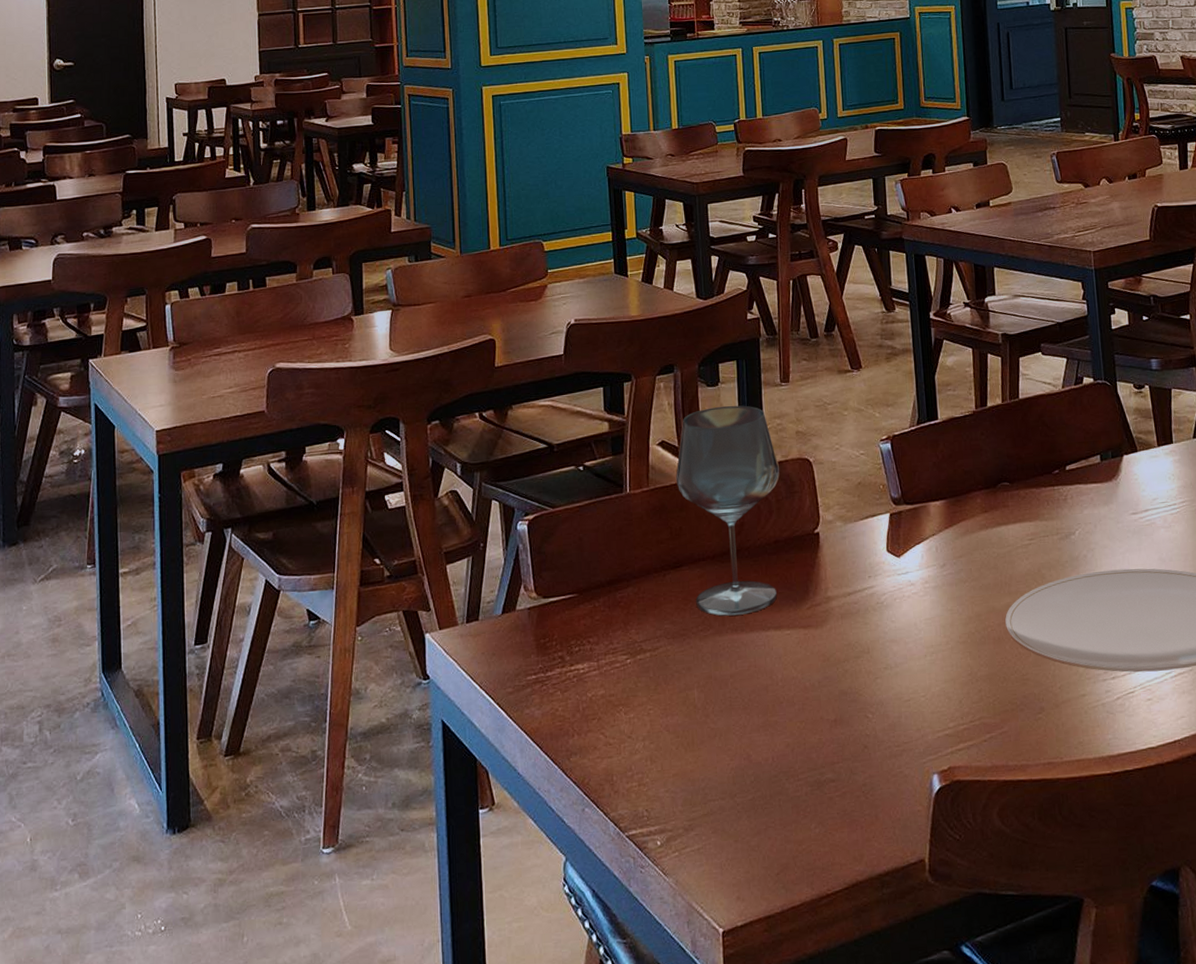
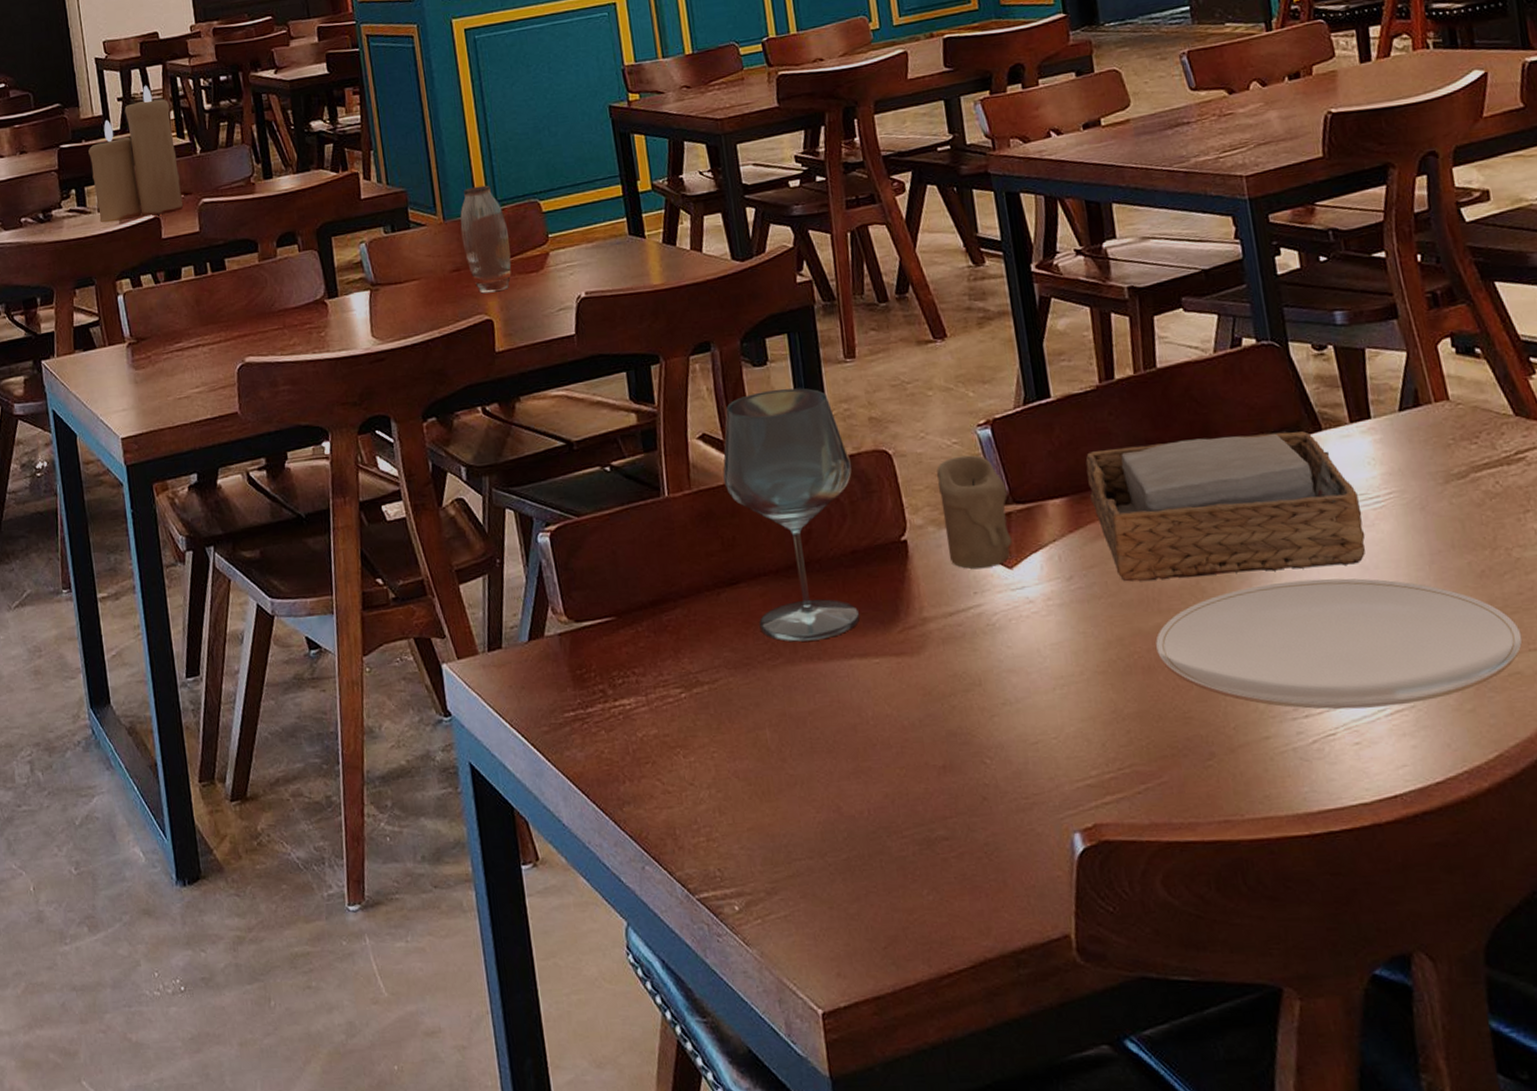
candle: none [152,123,233,241] -> present [88,85,183,223]
vase: none [474,226,515,317] -> present [460,185,512,294]
candle: none [846,464,901,557] -> present [937,455,1012,569]
napkin holder: none [961,452,1164,569] -> present [1085,431,1365,582]

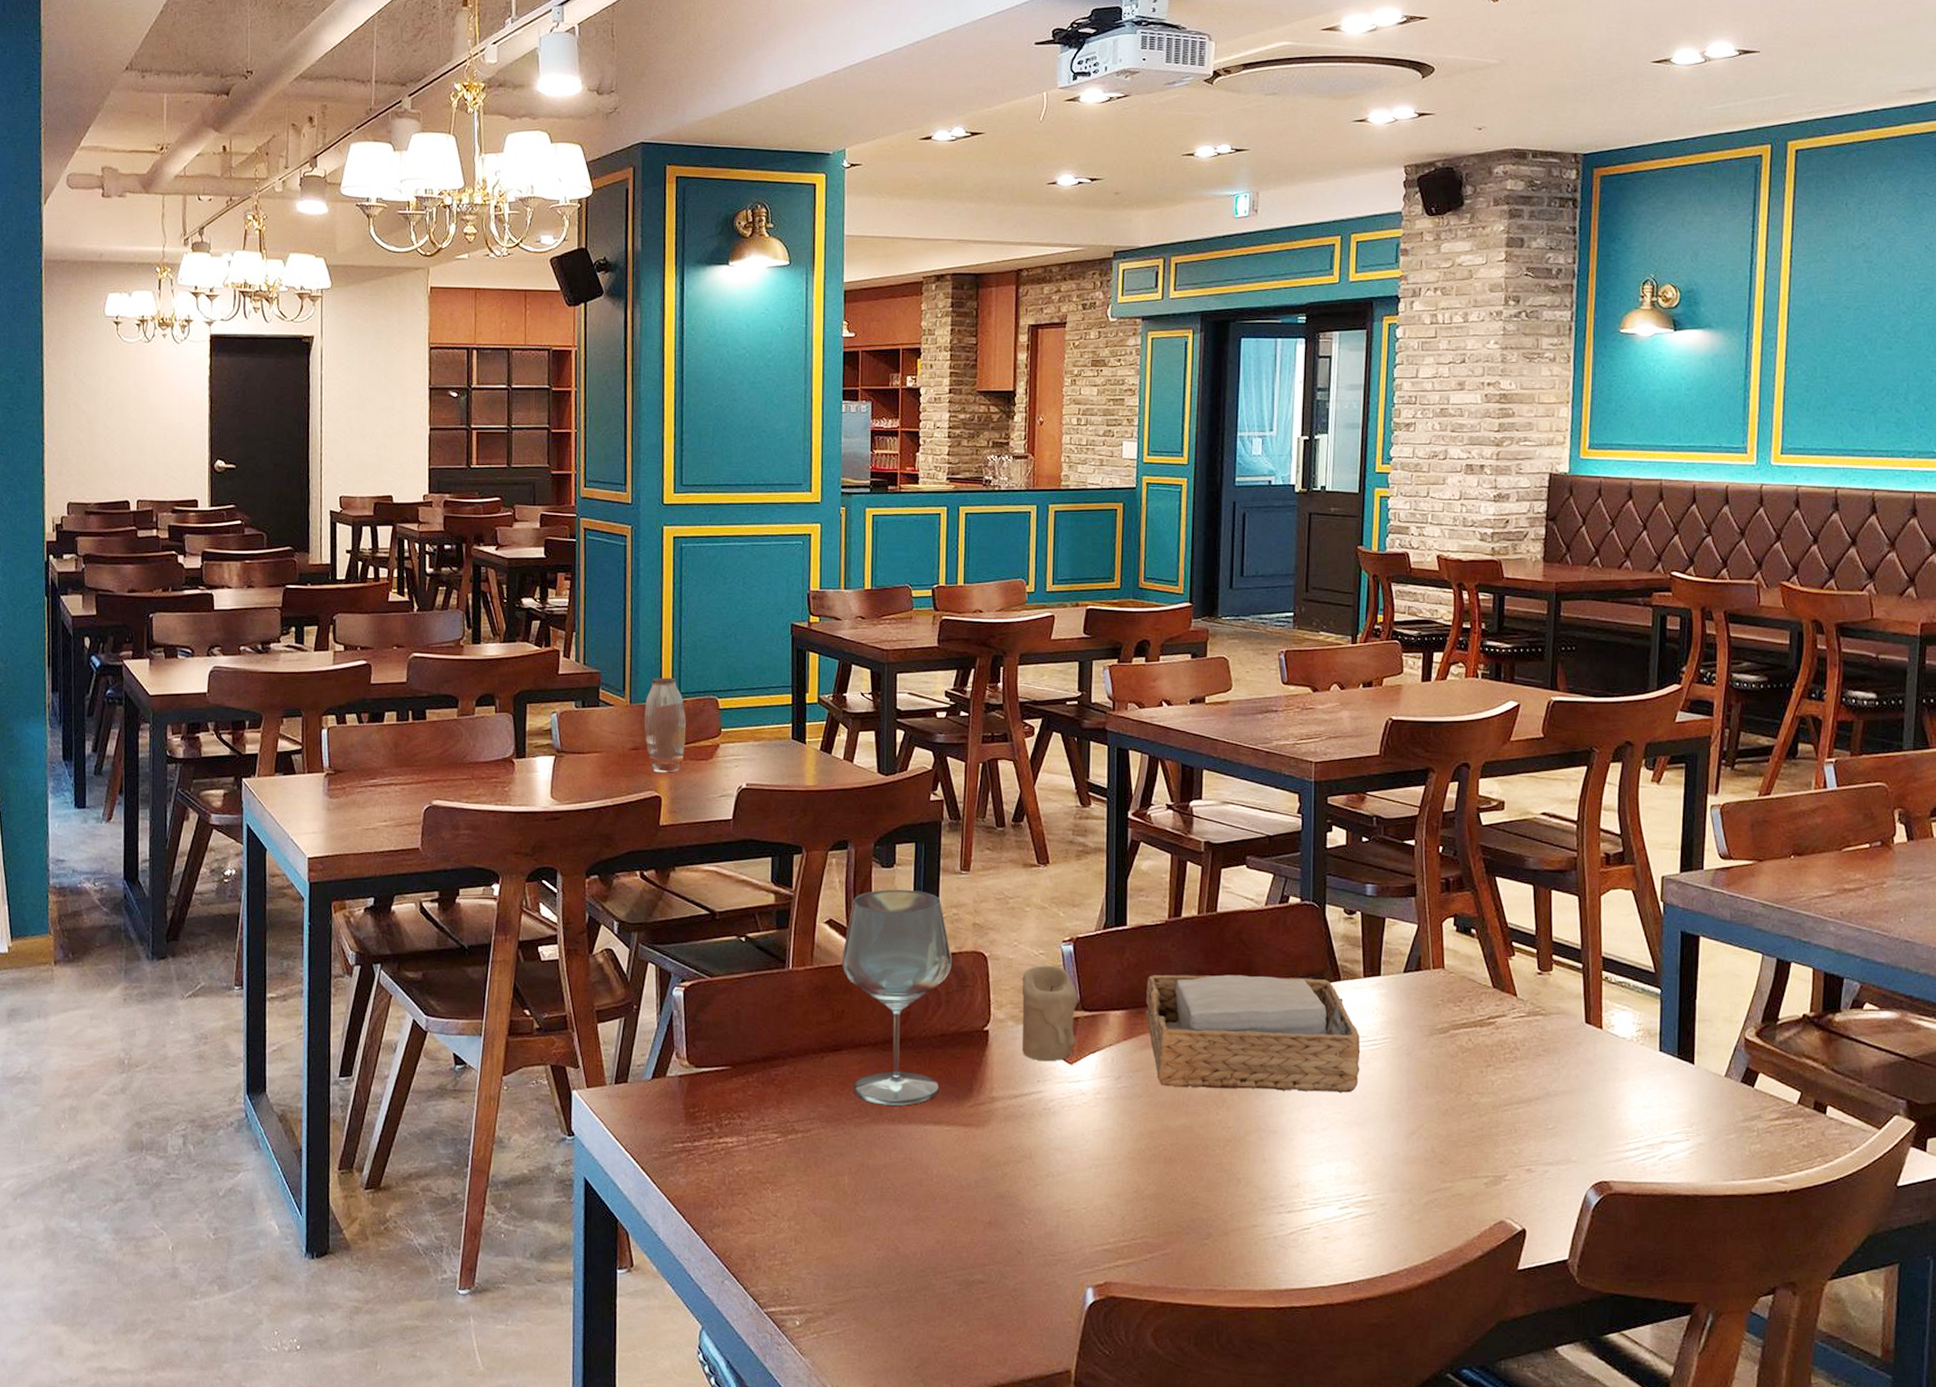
candle: present [88,85,183,223] -> none [312,542,395,662]
plate: present [1155,578,1523,710] -> none [1179,1100,1468,1211]

